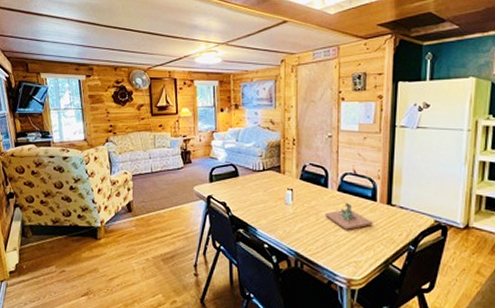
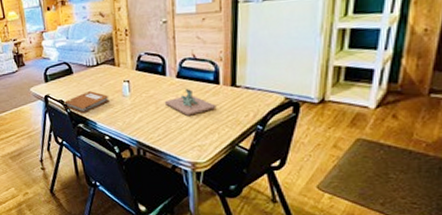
notebook: none [226,196,272,219] -> present [64,91,110,114]

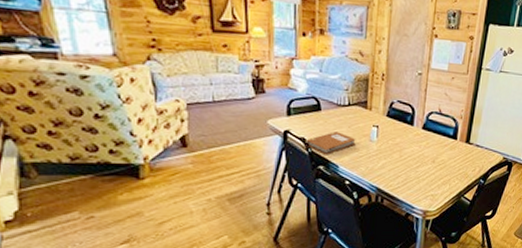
architectural model: present [164,88,217,116] -> none [408,140,452,166]

